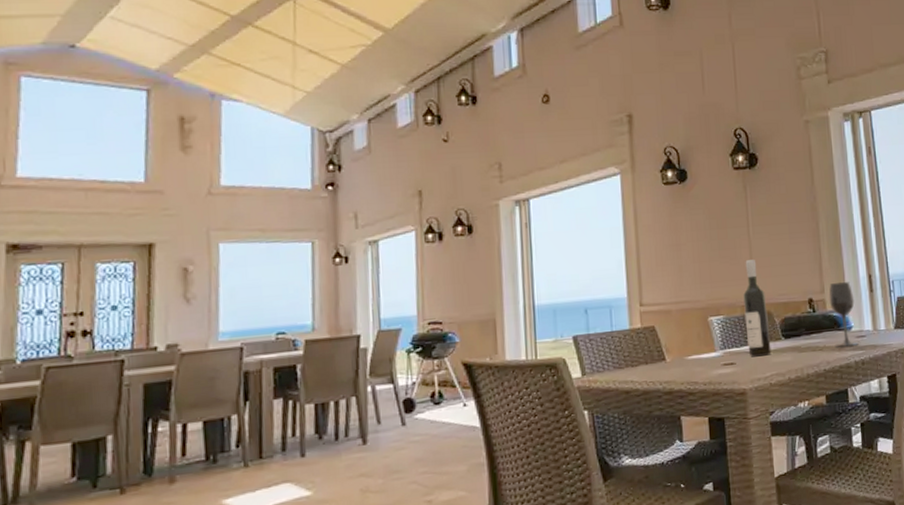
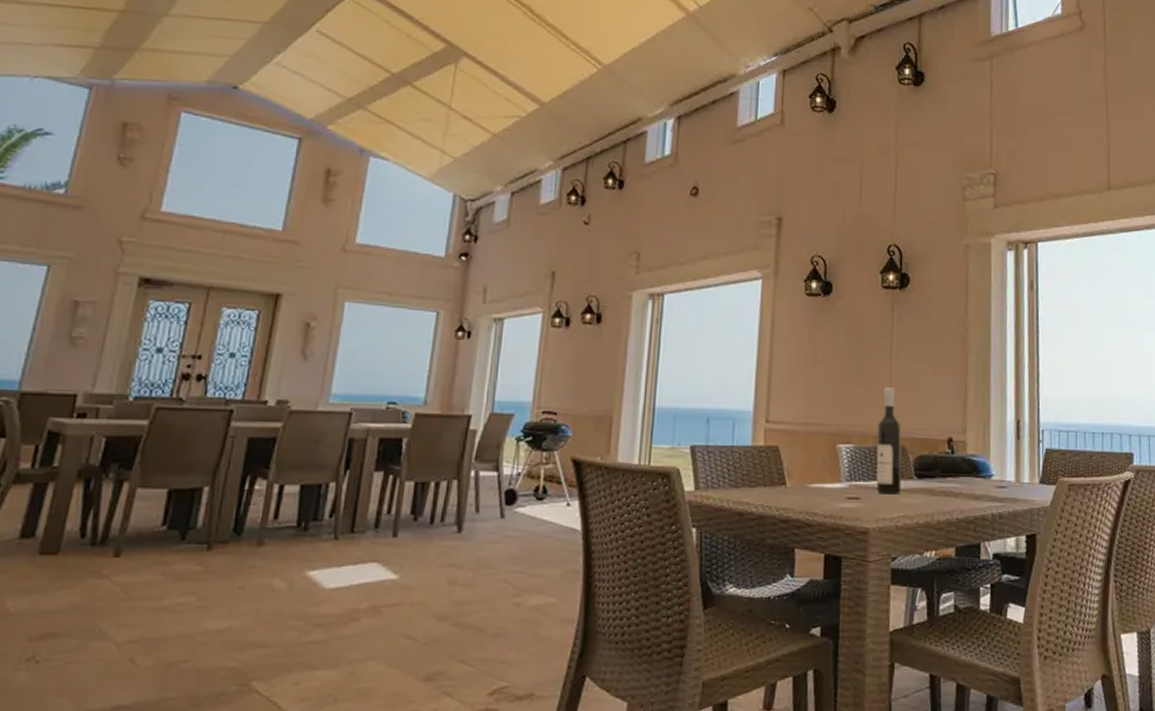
wine glass: present [828,282,859,348] -> none [970,424,998,497]

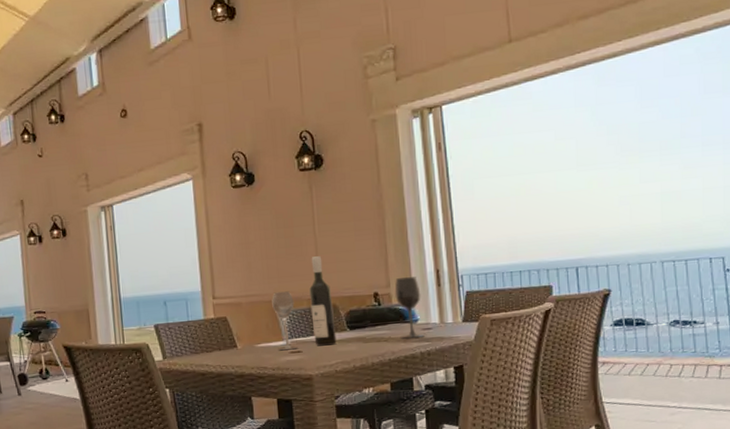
wineglass: none [833,423,859,495] -> present [272,291,298,351]
wine glass: none [970,424,998,497] -> present [394,277,425,339]

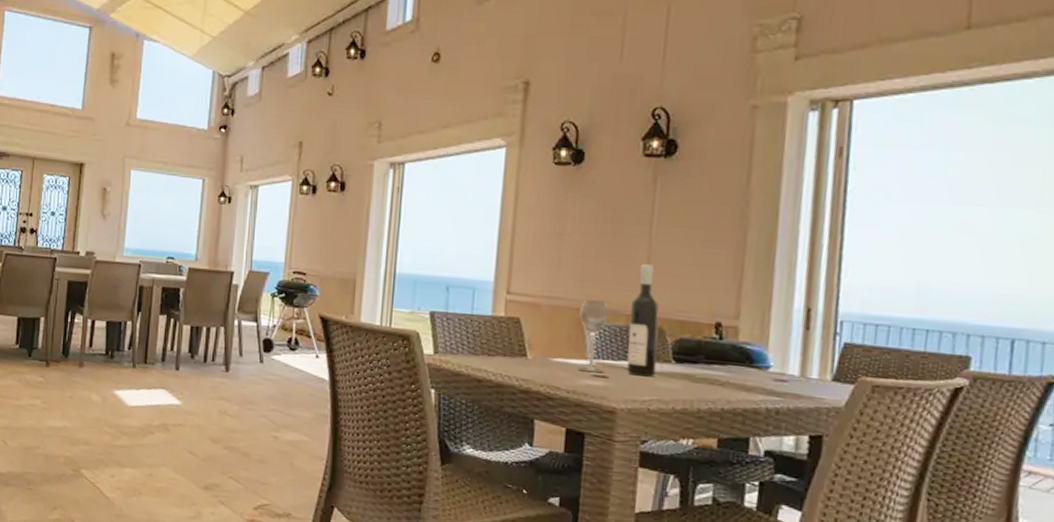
wine glass: present [394,277,425,339] -> none [743,310,781,391]

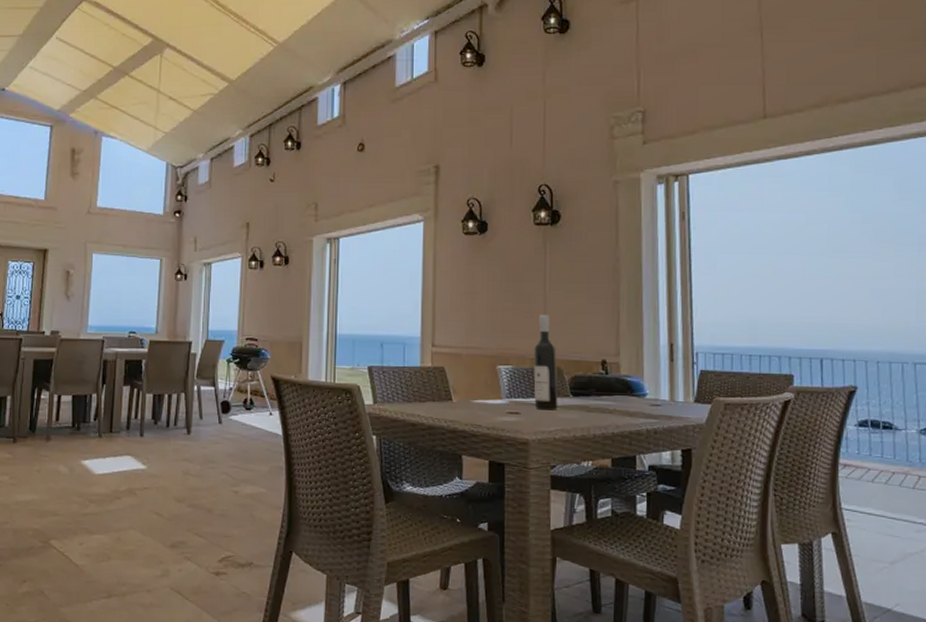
wineglass: present [578,299,609,374] -> none [493,347,517,410]

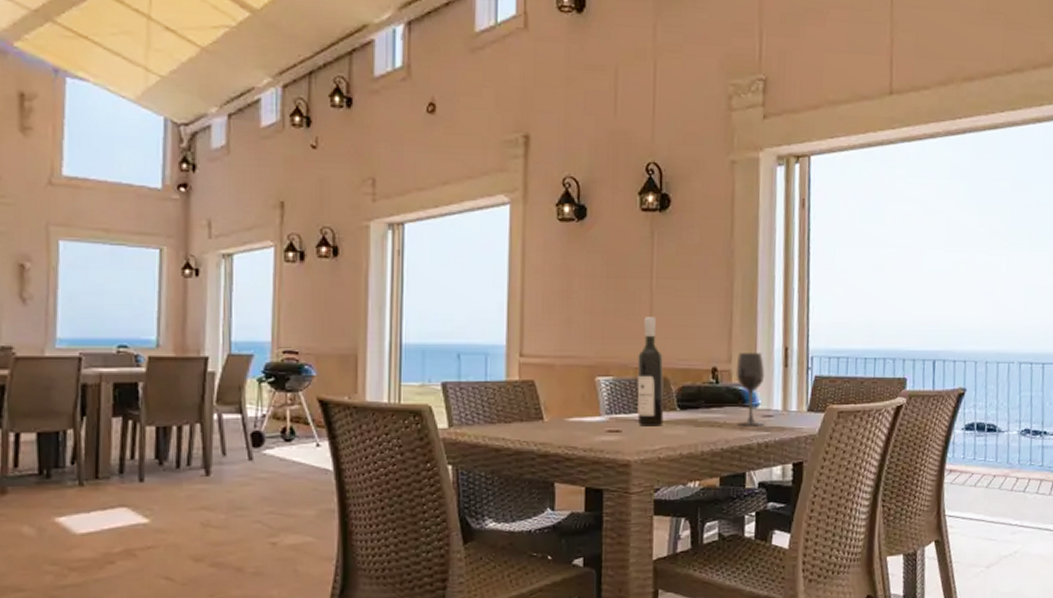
wine glass: none [624,348,652,414] -> present [735,353,765,427]

